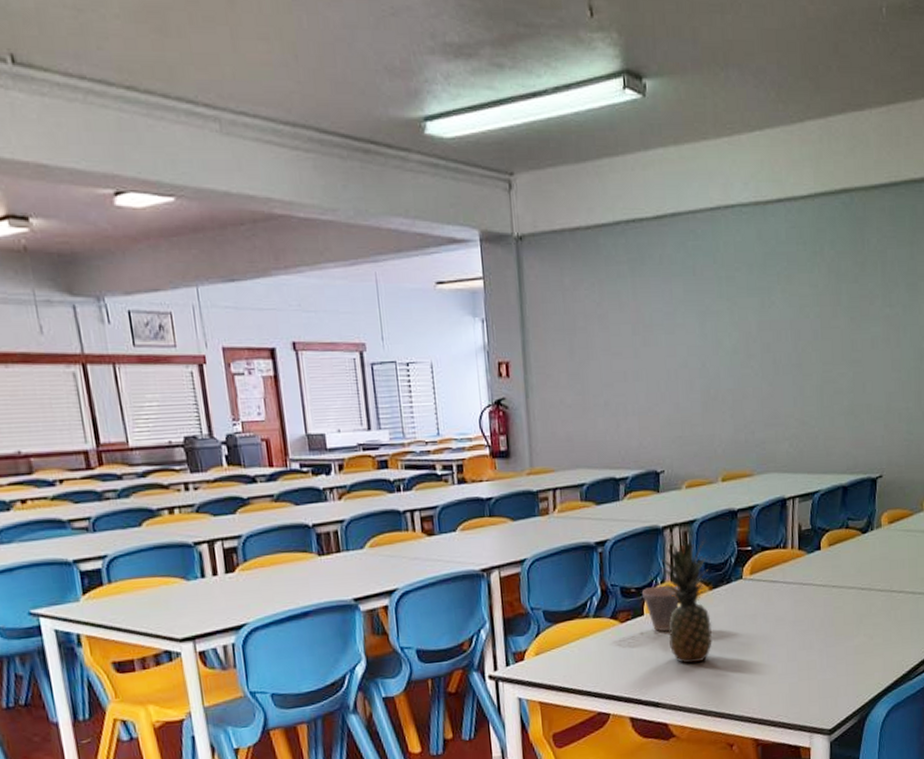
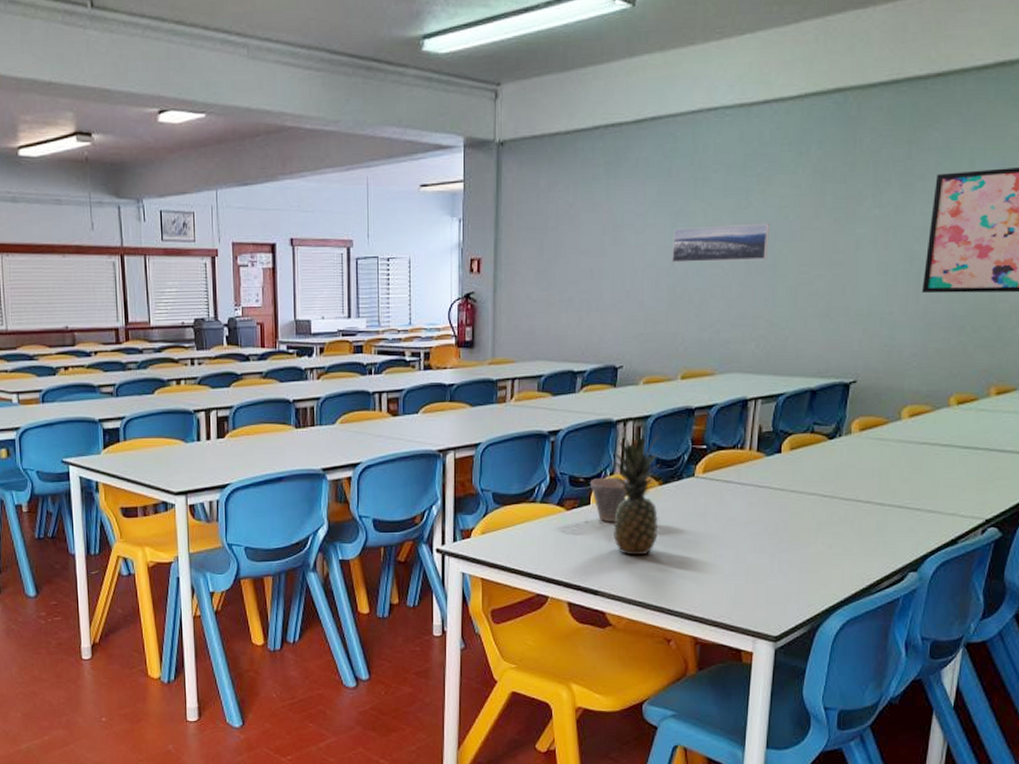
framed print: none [702,322,793,363] -> present [672,223,770,263]

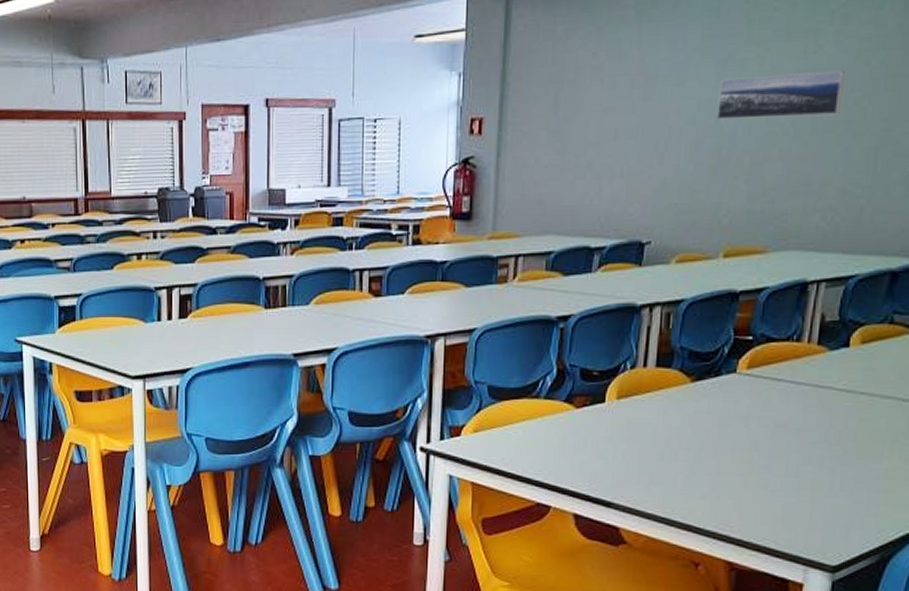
cup: present [591,477,628,521] -> none [606,371,652,422]
fruit: present [611,430,660,556] -> none [632,317,693,464]

